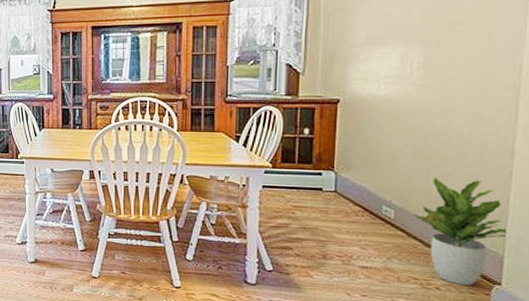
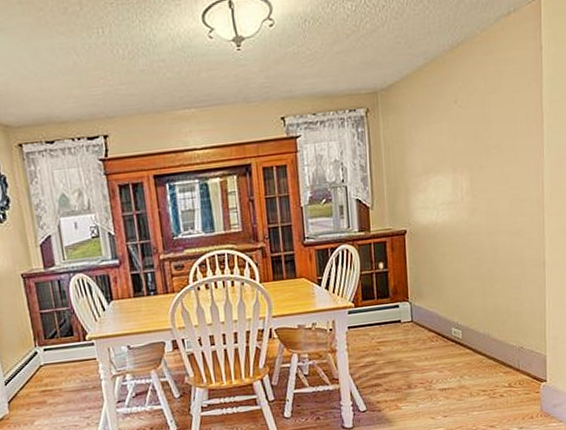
potted plant: present [412,177,510,286] -> none [476,290,548,389]

